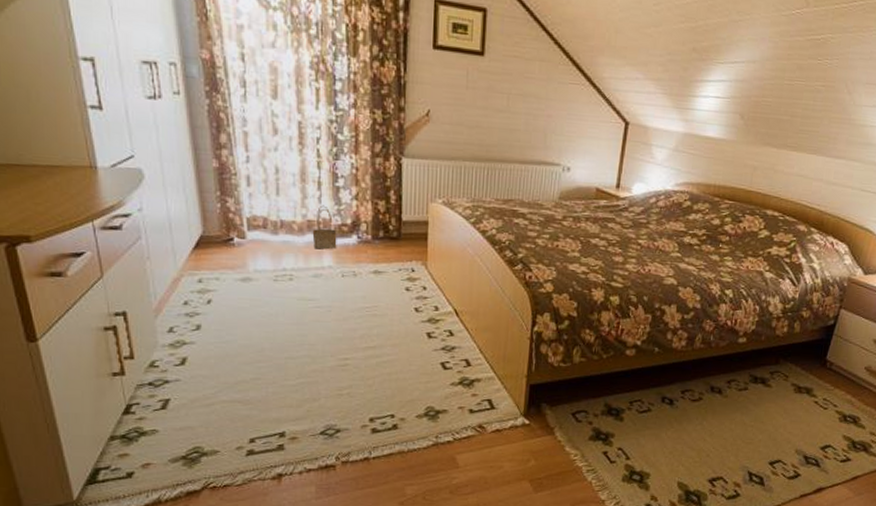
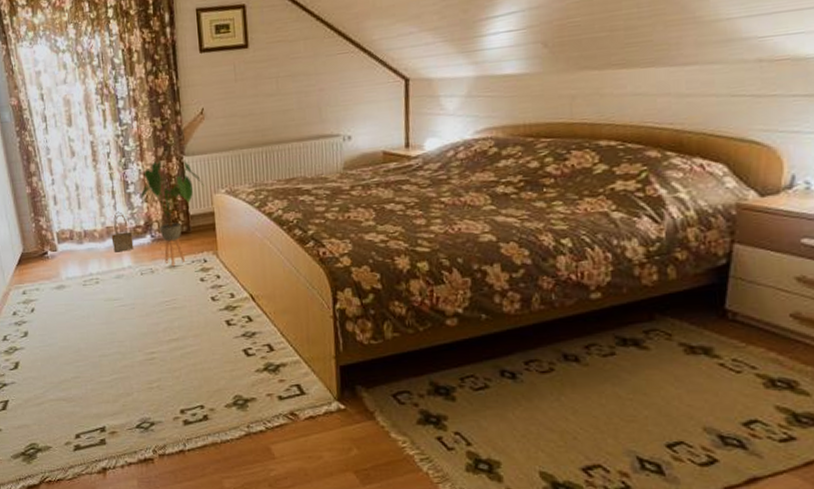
house plant: none [350,157,421,273] -> present [140,161,204,267]

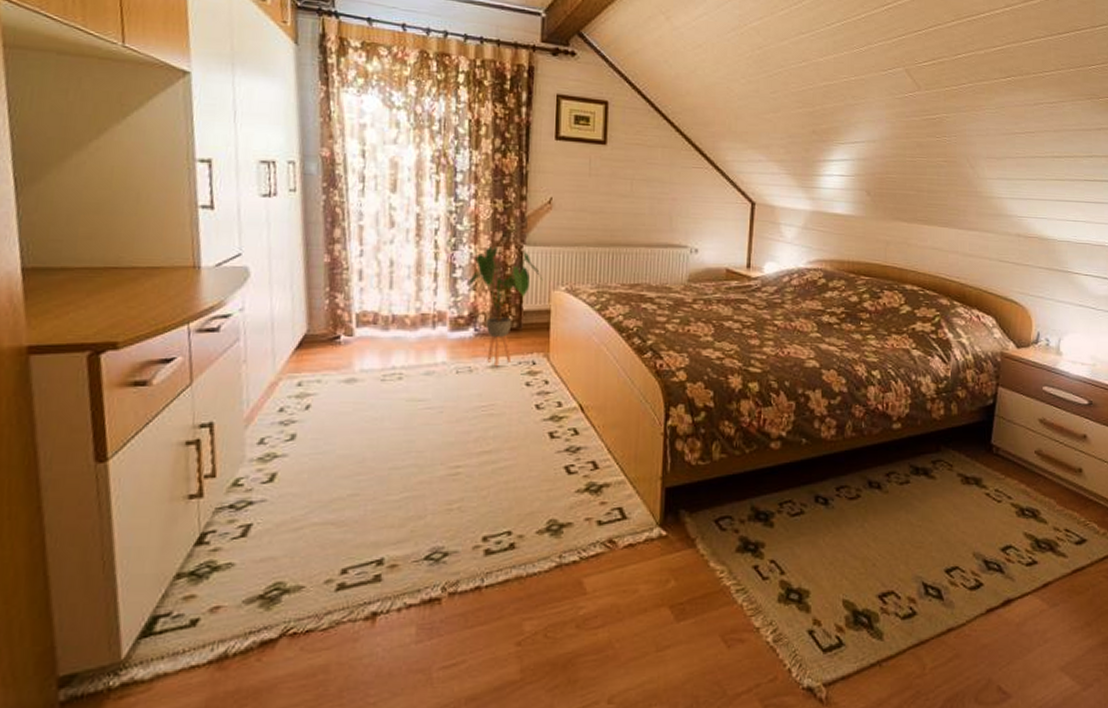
basket: present [111,211,134,252] -> none [425,297,453,345]

